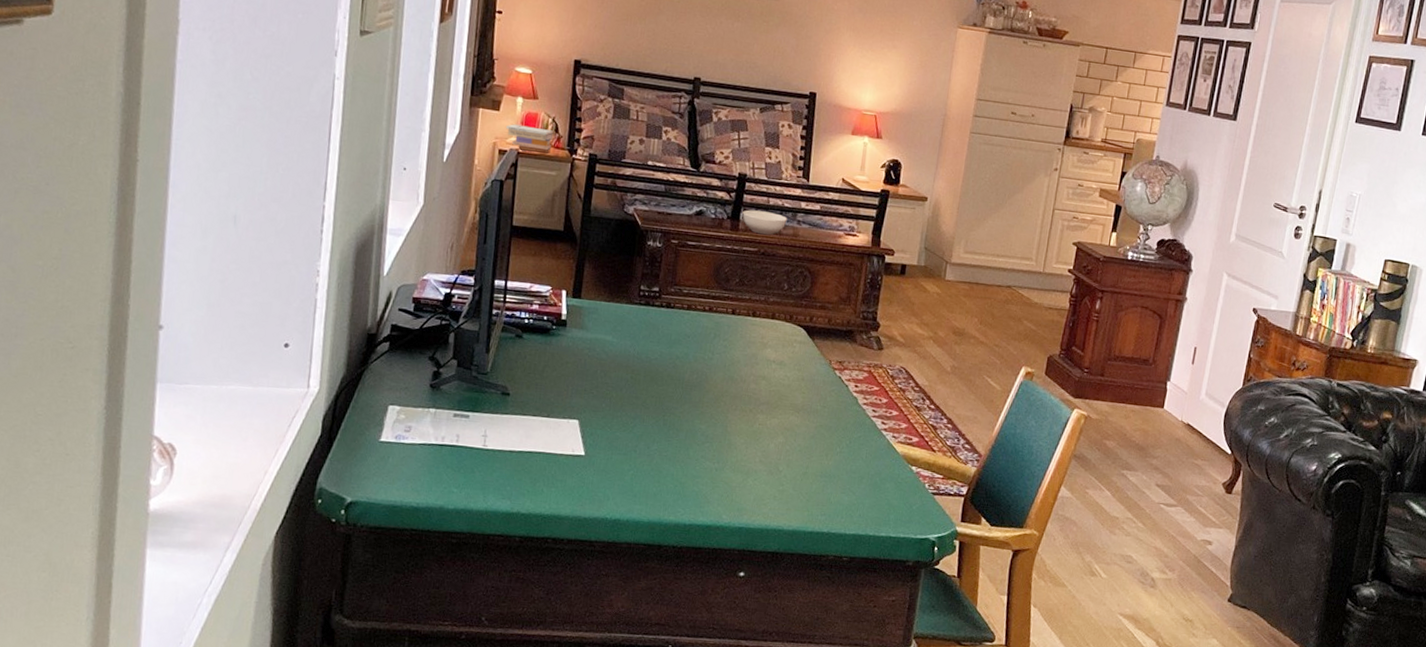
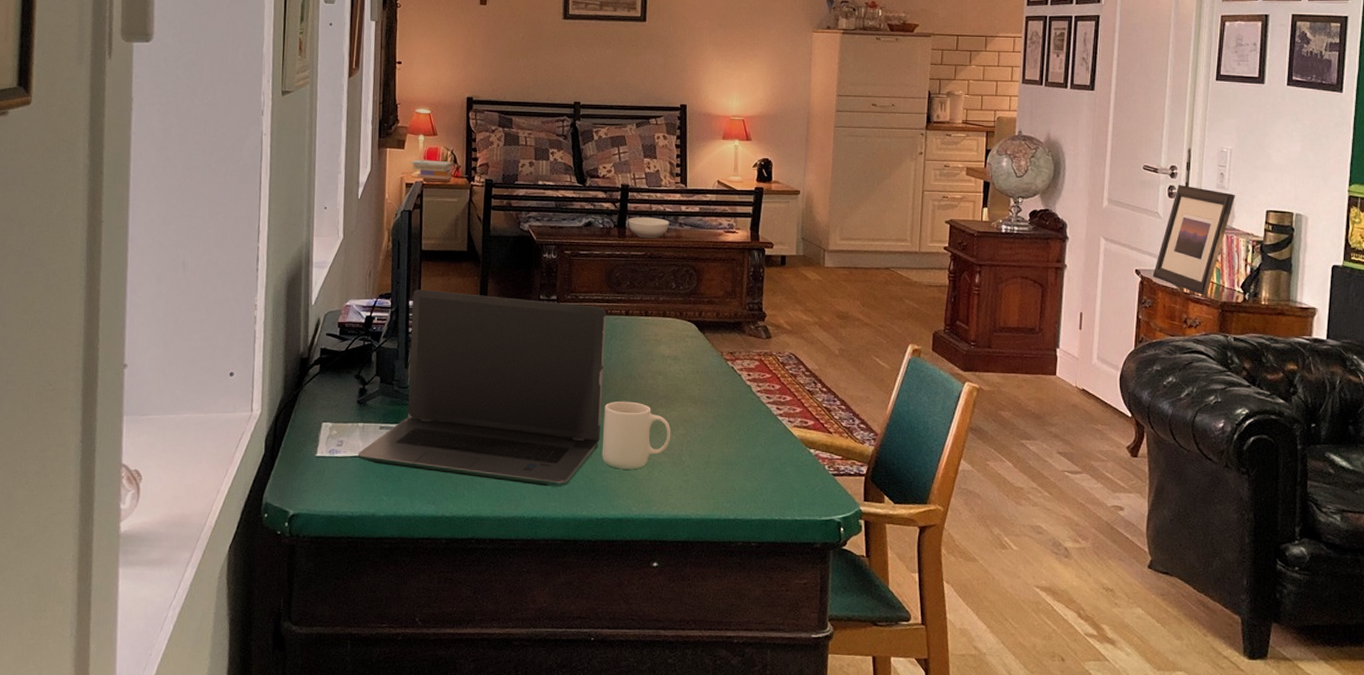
laptop computer: none [427,268,712,490] -> present [358,289,606,487]
mug: none [694,404,770,477] -> present [601,401,671,470]
picture frame: none [1268,226,1358,341] -> present [1152,185,1235,297]

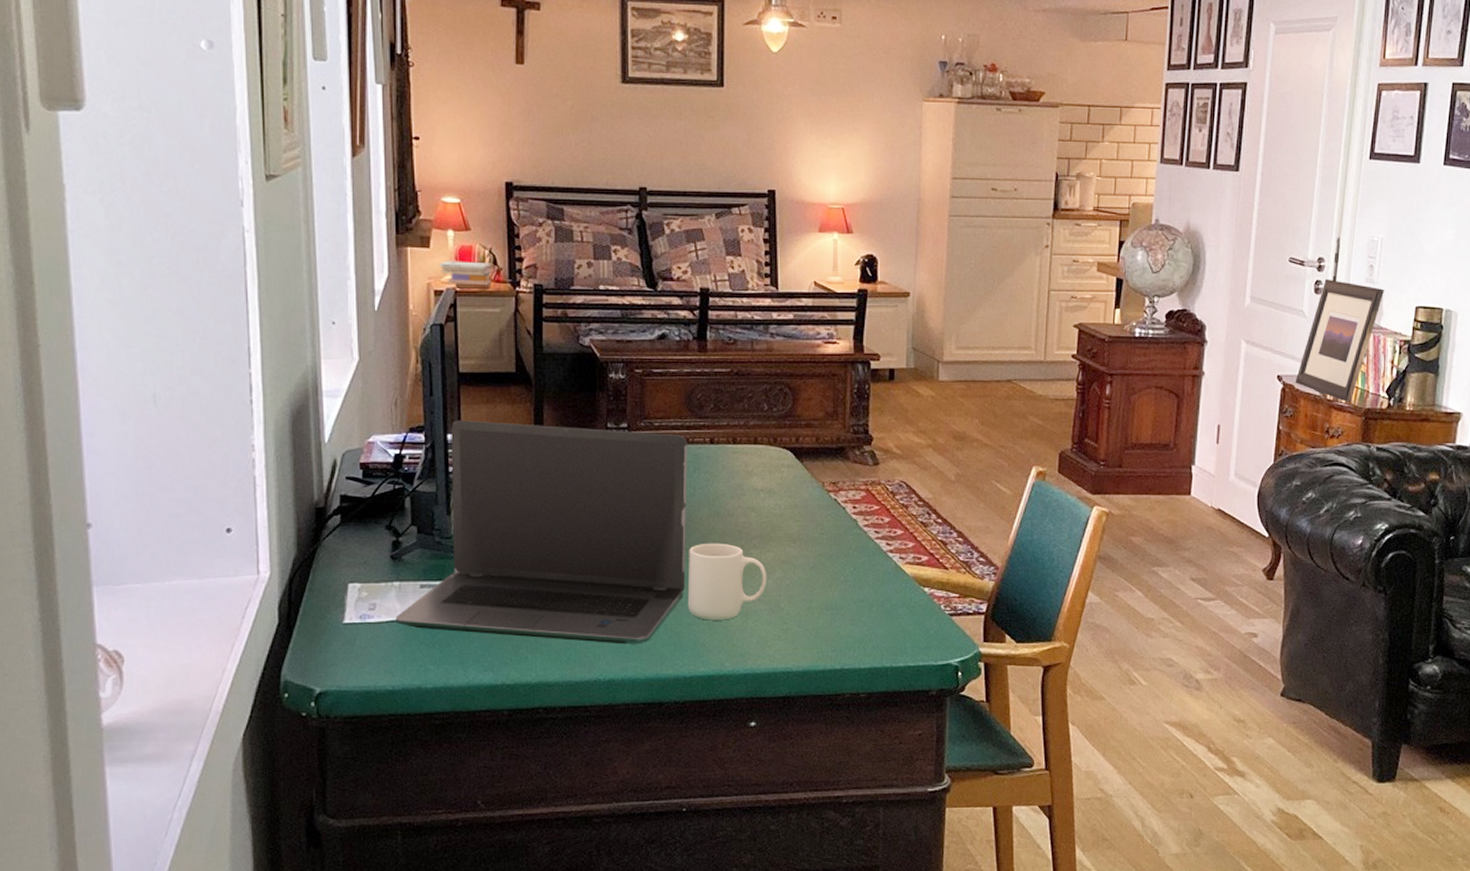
bowl: present [628,217,670,239] -> none [709,327,759,353]

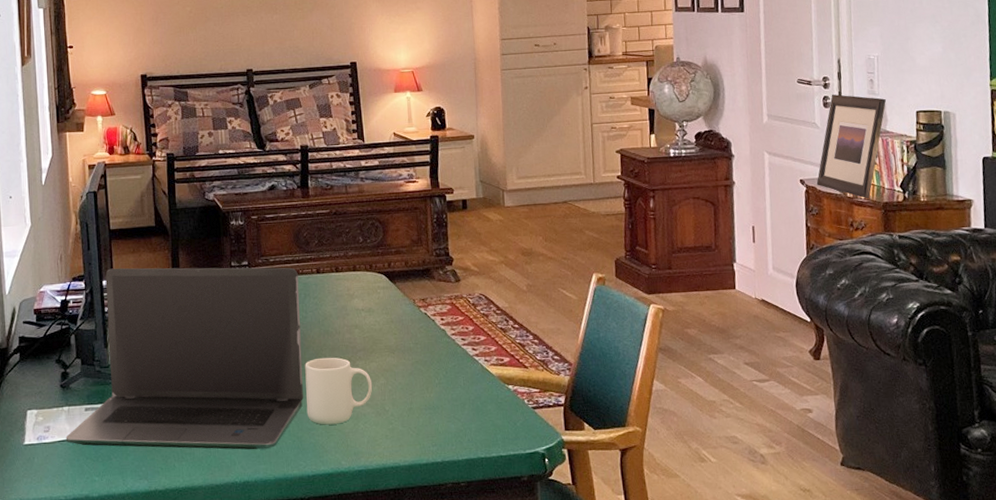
books: present [438,261,492,290] -> none [91,139,134,163]

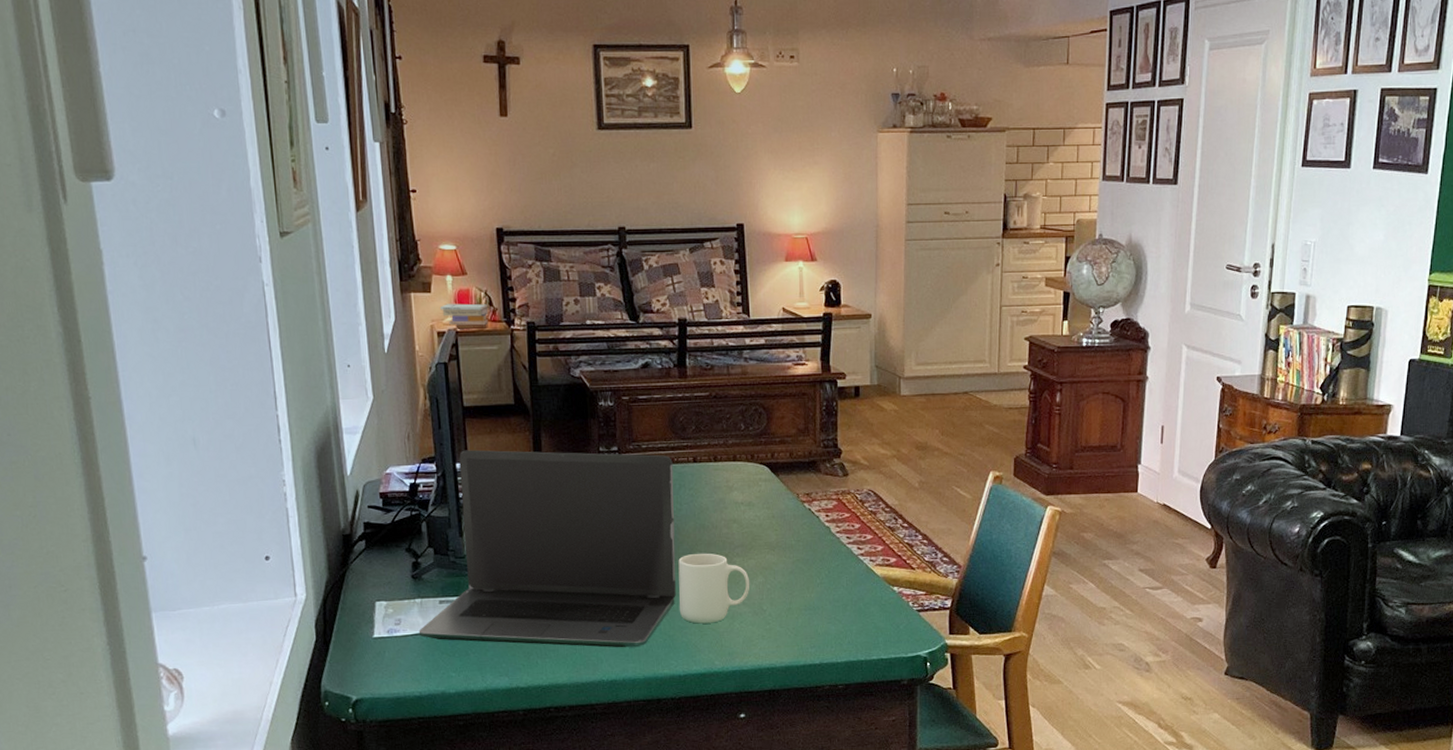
books: none [91,139,134,163] -> present [439,303,489,330]
picture frame: present [816,94,886,199] -> none [1233,284,1317,401]

